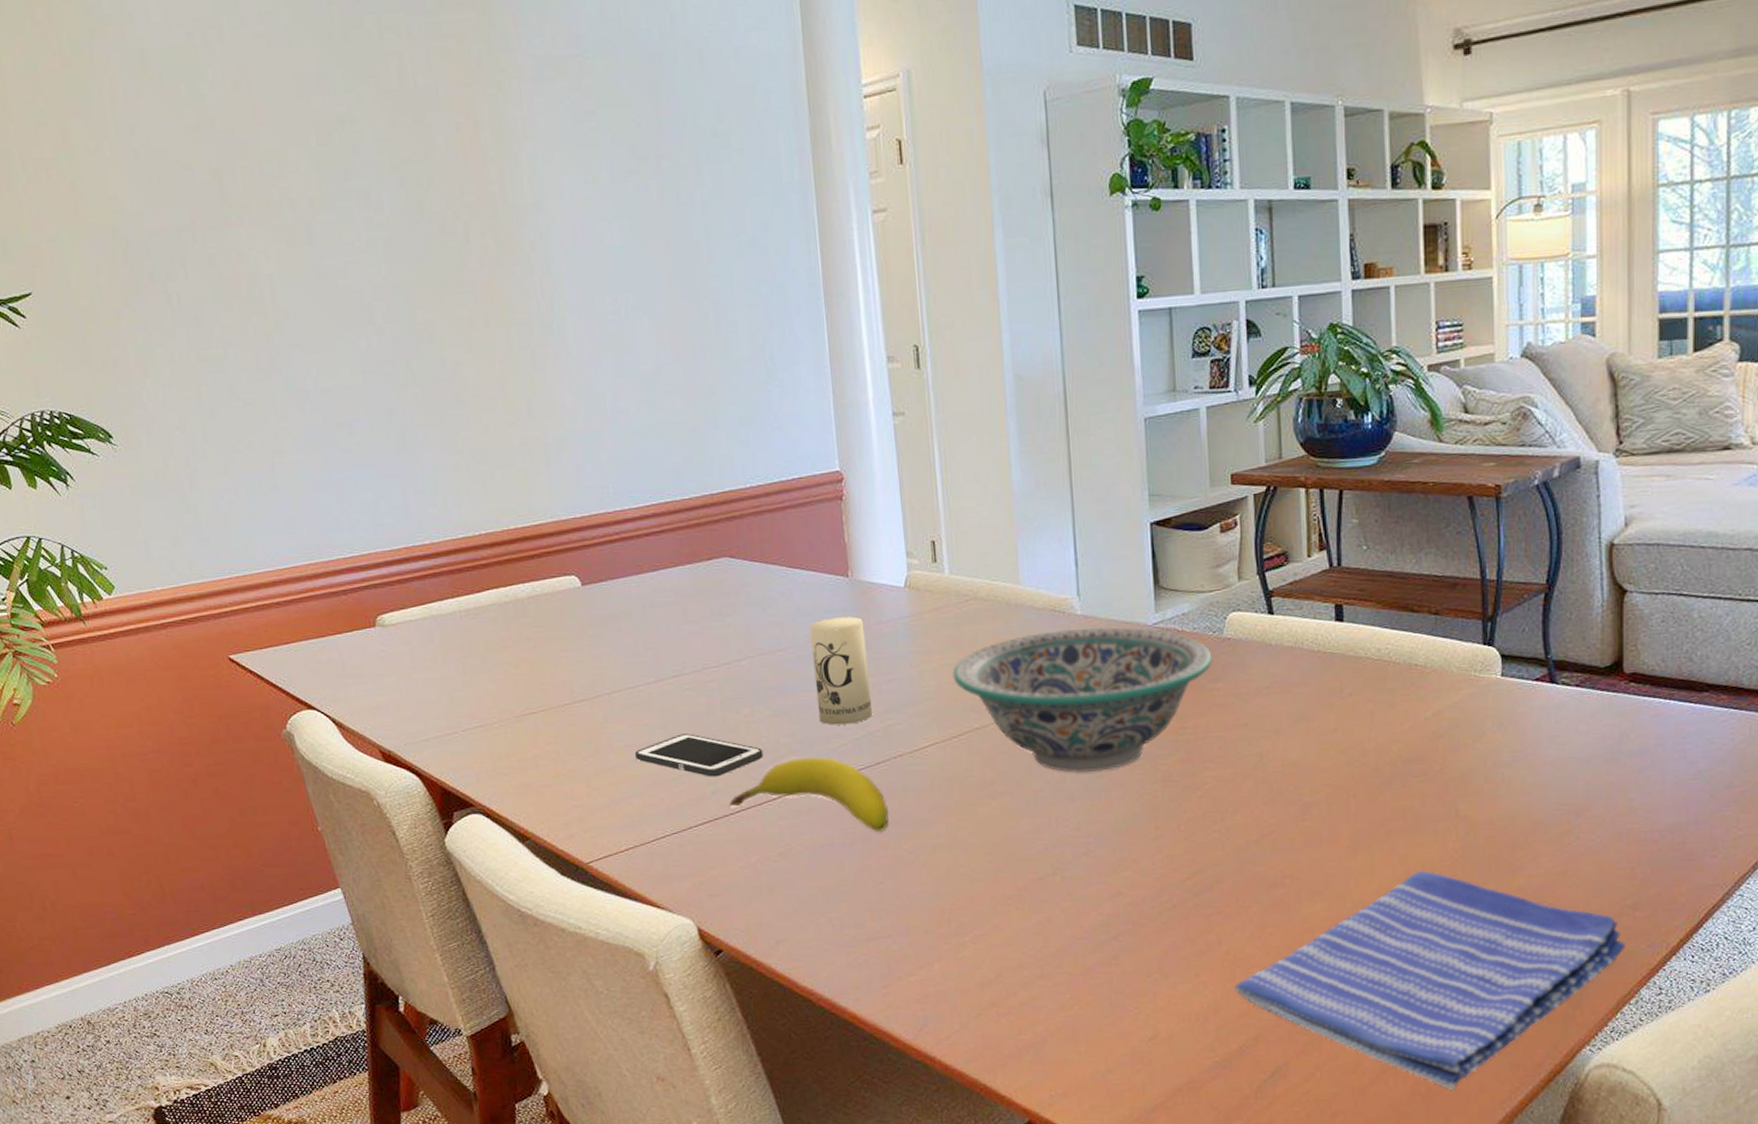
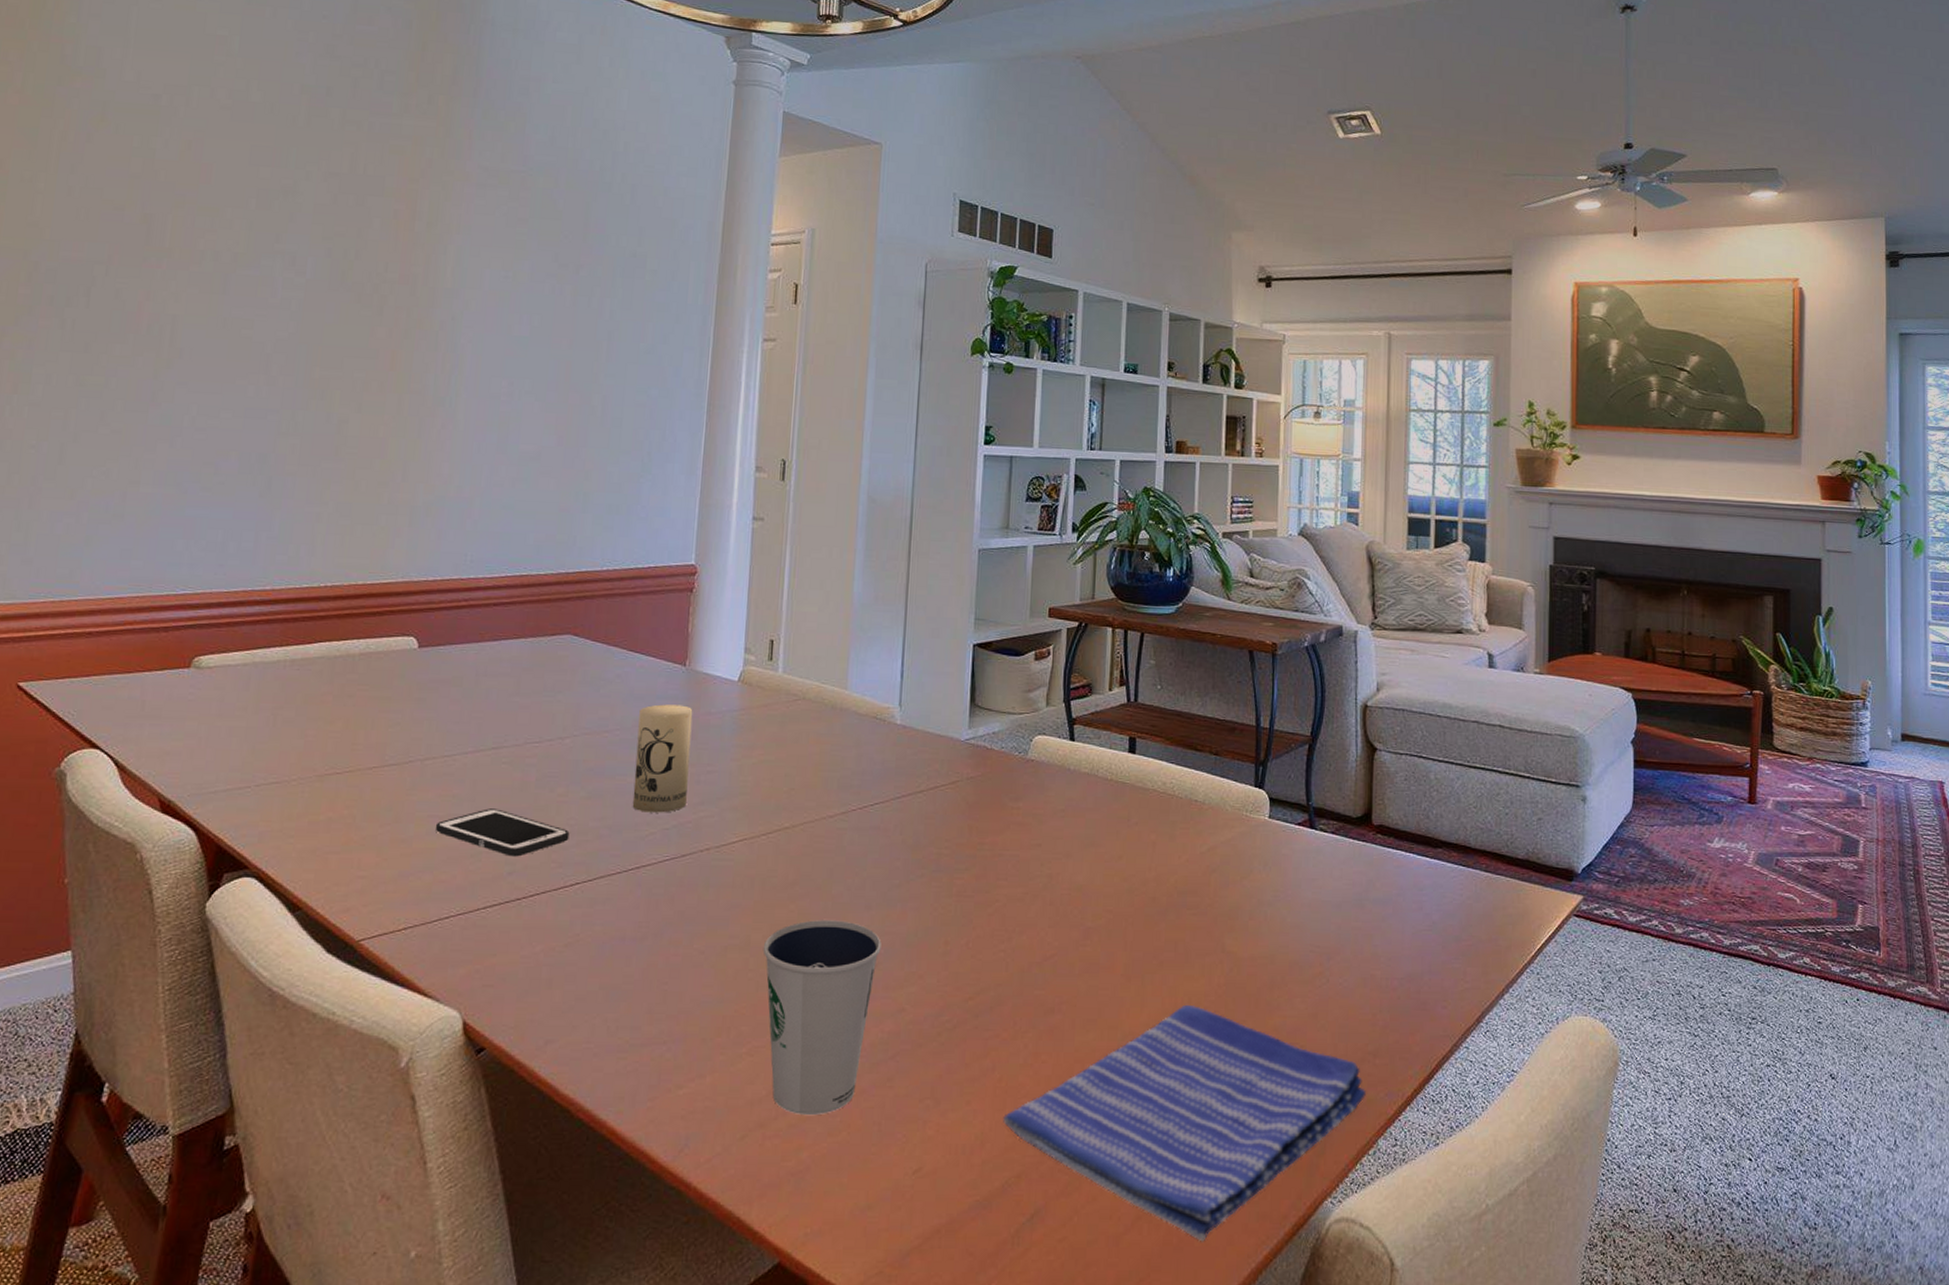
fruit: present [728,756,889,832] -> none [523,843,686,928]
decorative bowl: present [952,627,1213,773] -> none [771,737,1016,881]
dixie cup: none [970,813,1090,994] -> present [762,920,882,1116]

